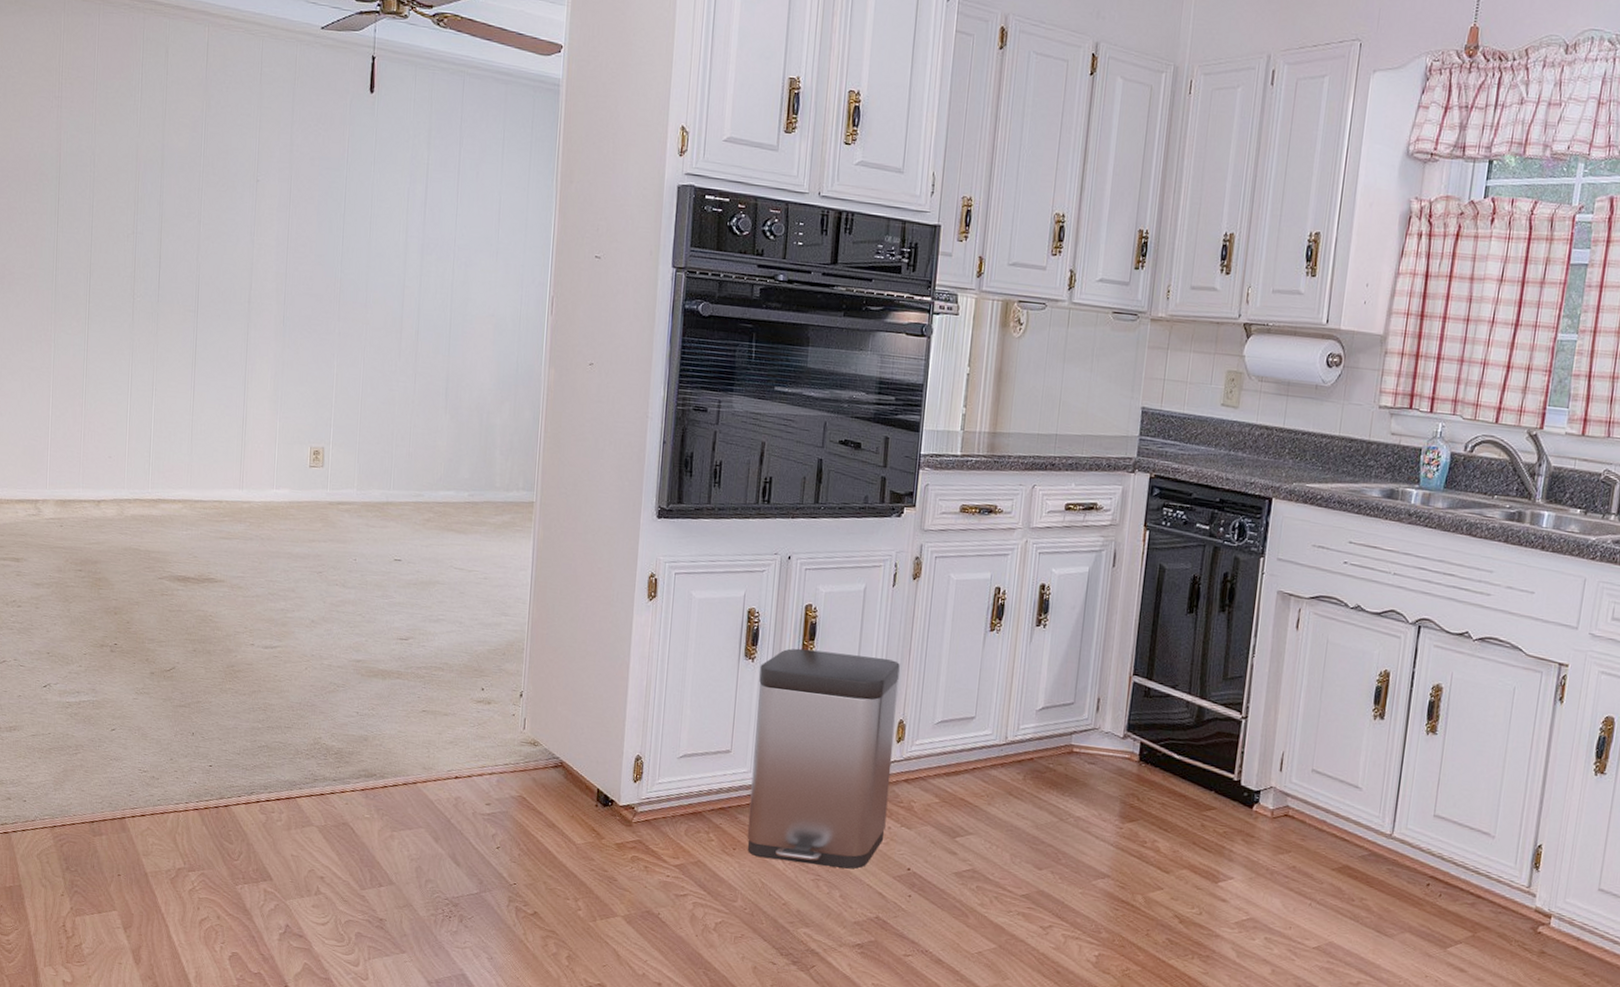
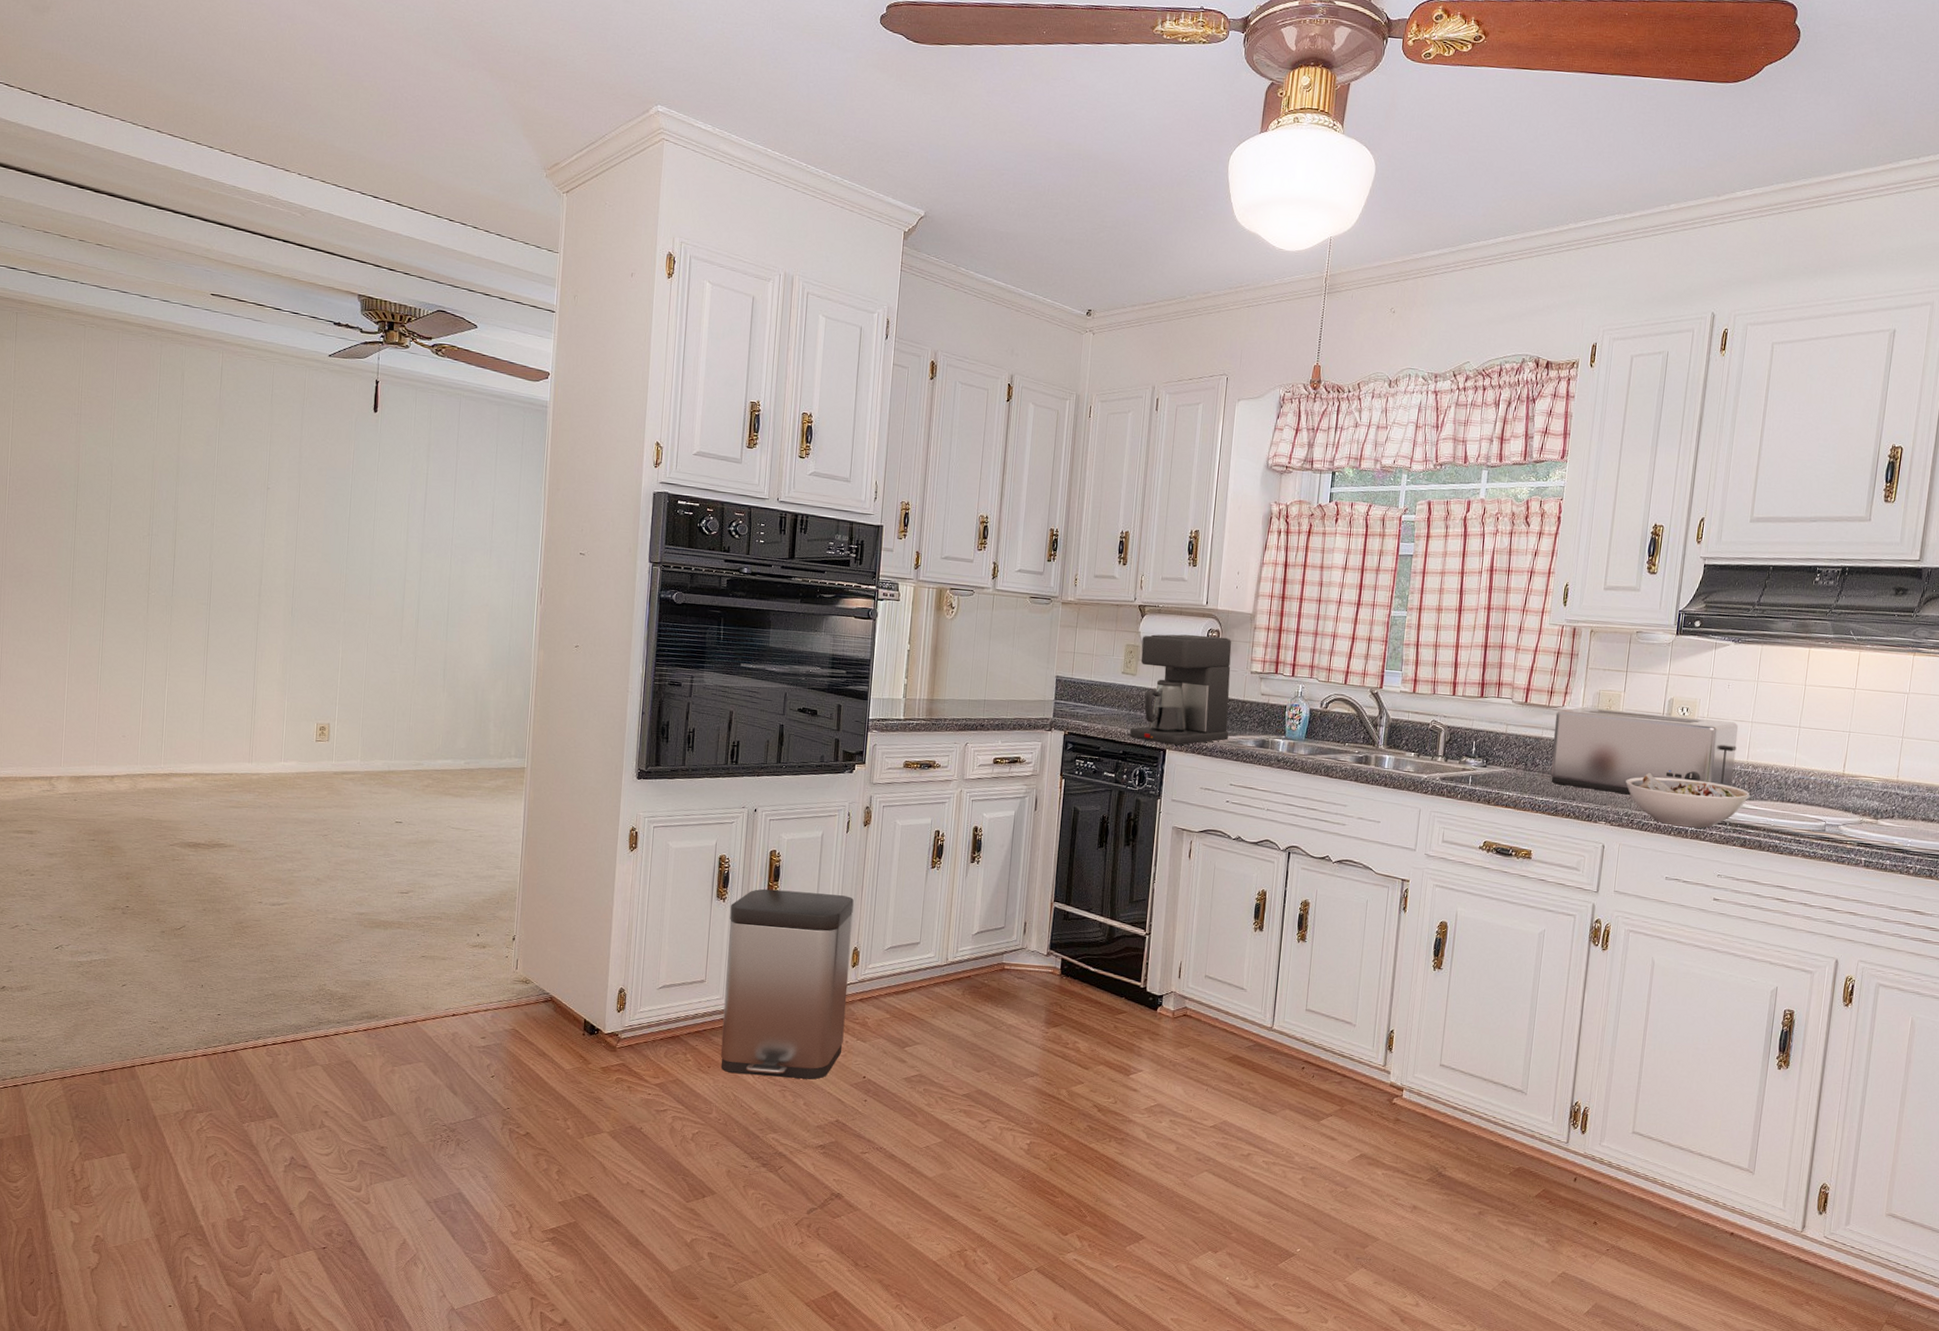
coffee maker: none [1228,359,1357,494] -> present [1129,634,1232,746]

